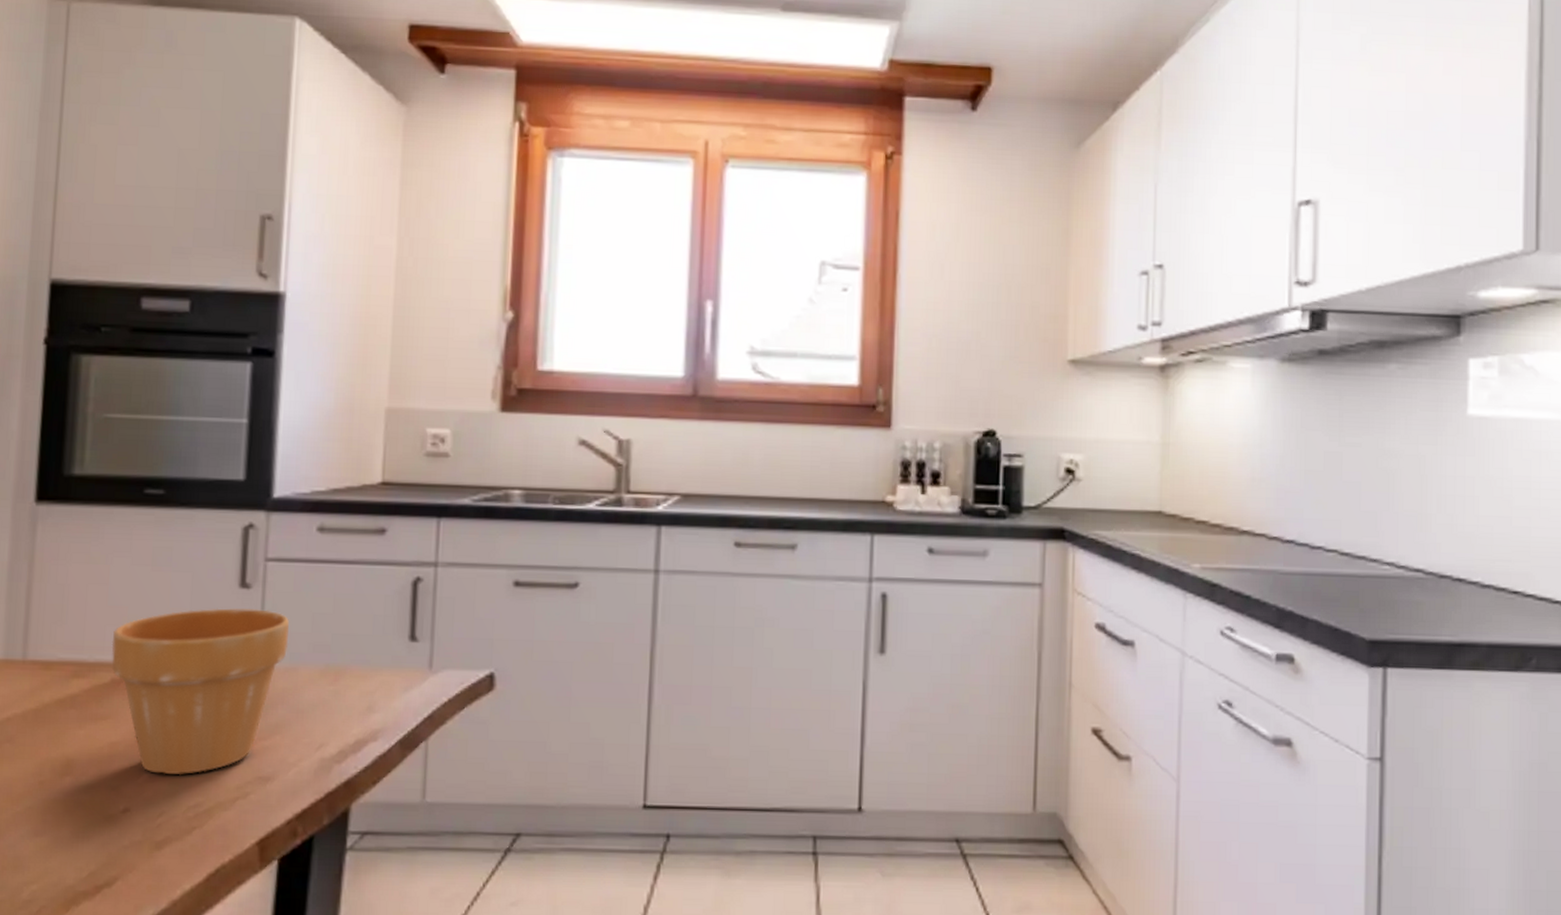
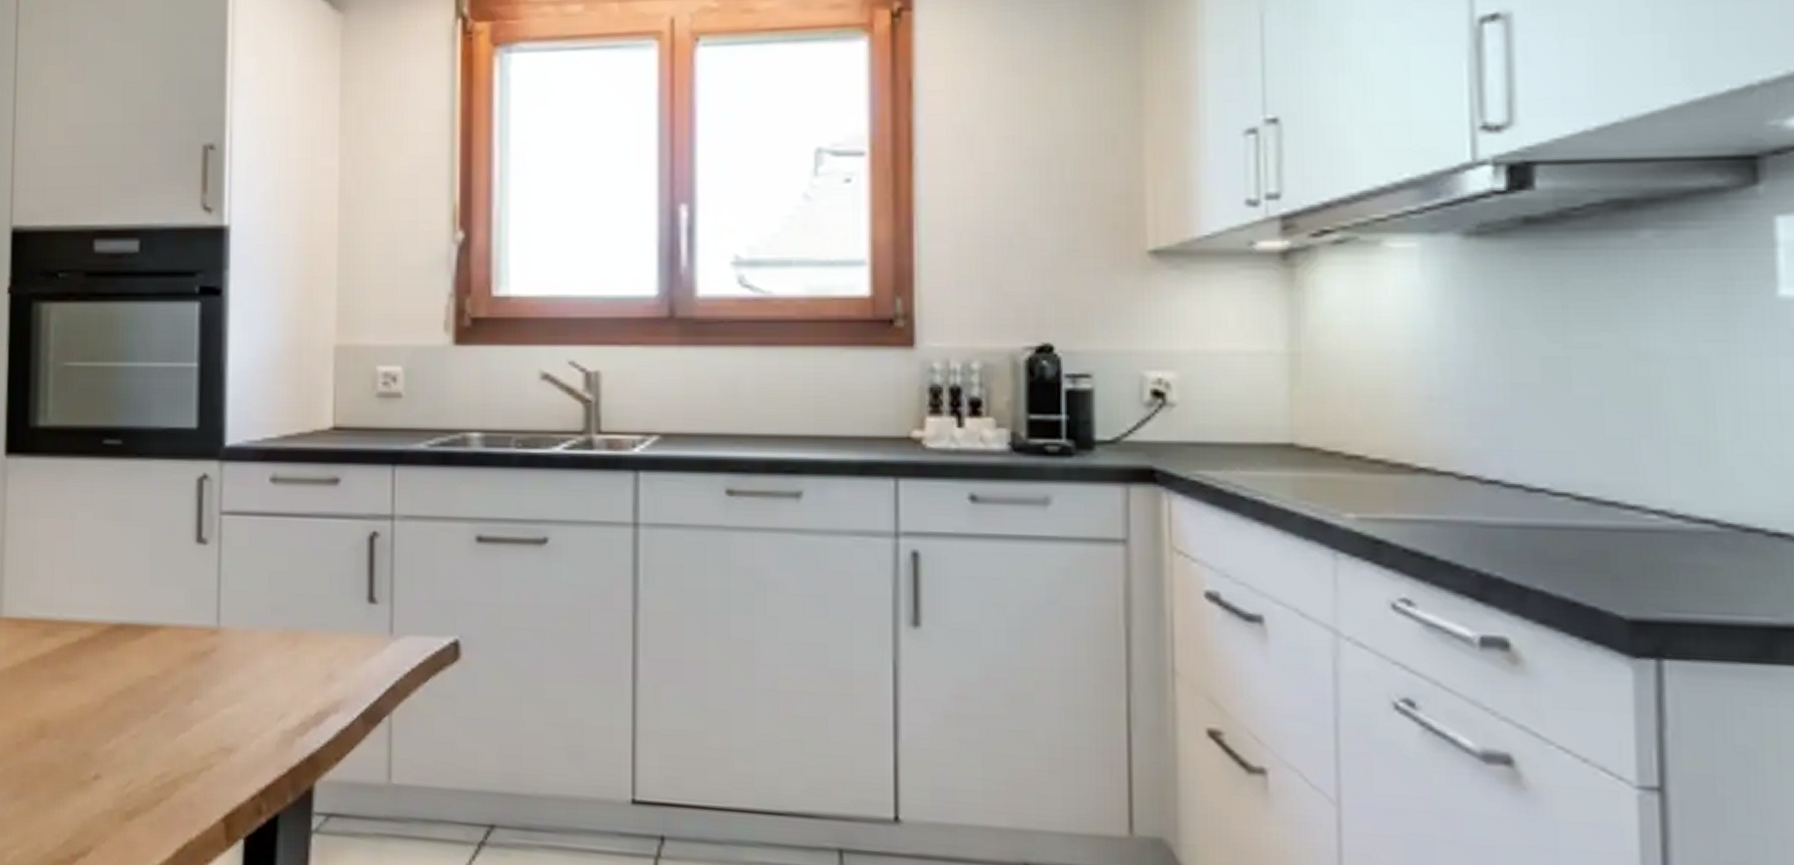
flower pot: present [111,608,289,776] -> none [78,565,246,742]

